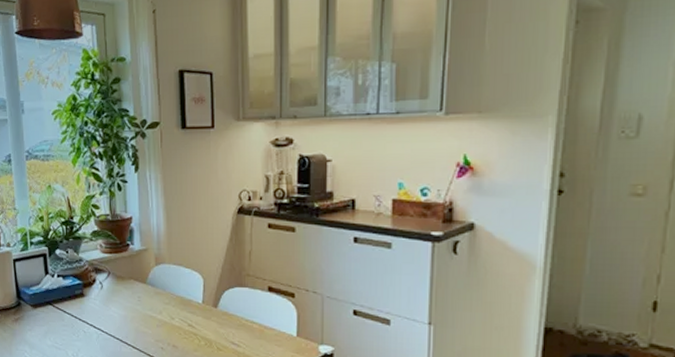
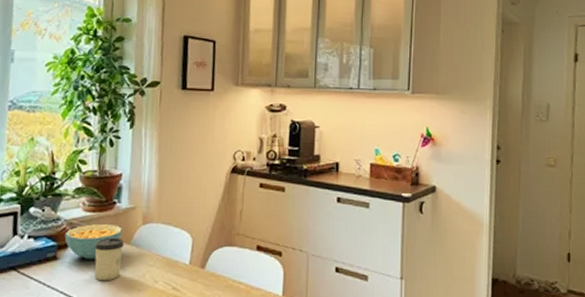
cereal bowl: none [87,264,137,297] -> present [64,223,122,260]
cup: none [115,277,141,317] -> present [94,237,125,281]

